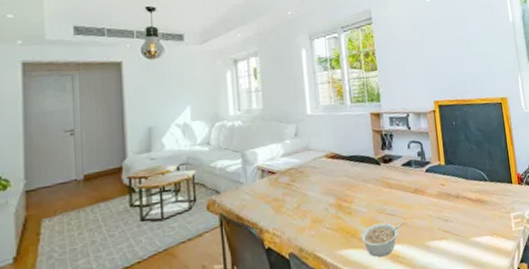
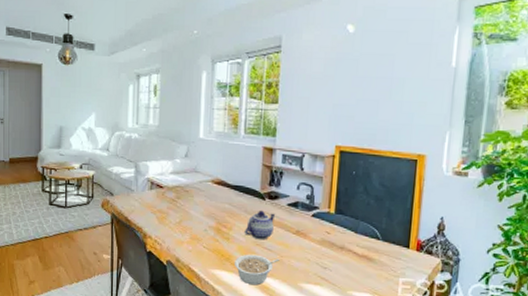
teapot: none [365,175,393,207] -> present [245,210,276,240]

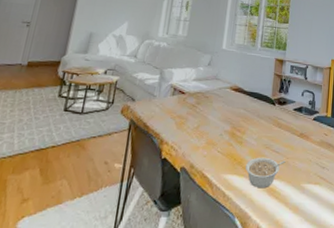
teapot: present [245,210,276,240] -> none [256,114,284,143]

